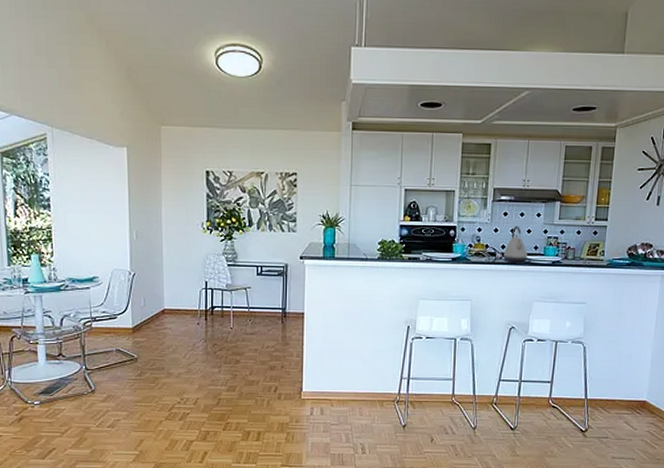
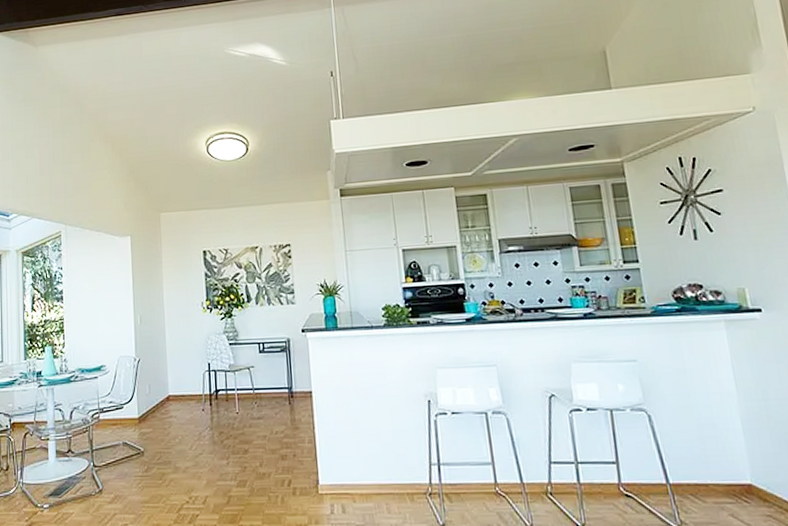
kettle: present [503,225,528,264] -> none [524,277,553,320]

